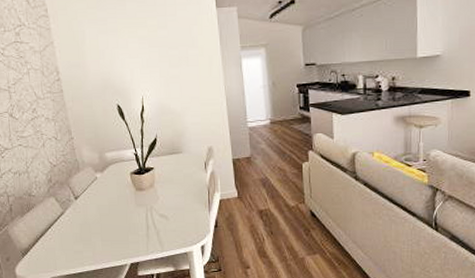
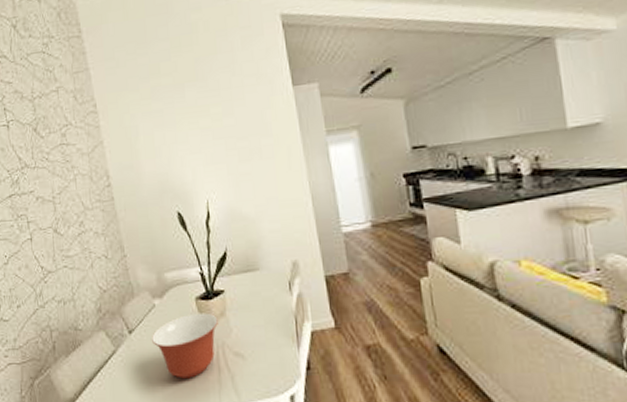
mixing bowl: none [94,184,148,233] -> present [152,312,218,379]

